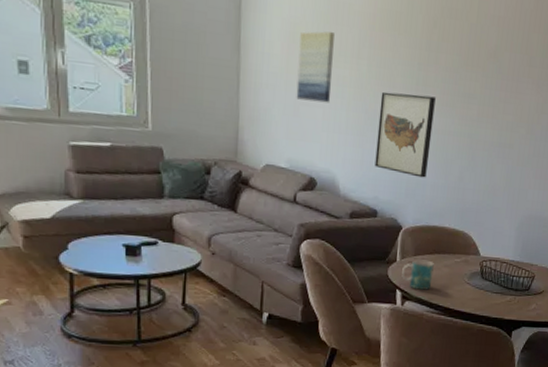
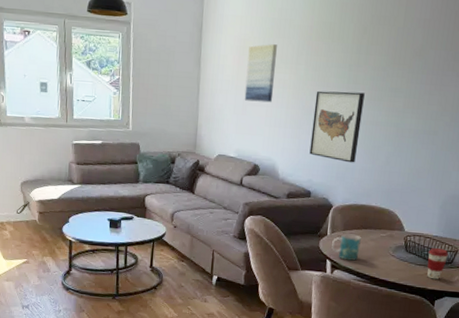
coffee cup: none [504,274,525,309] -> present [427,248,448,280]

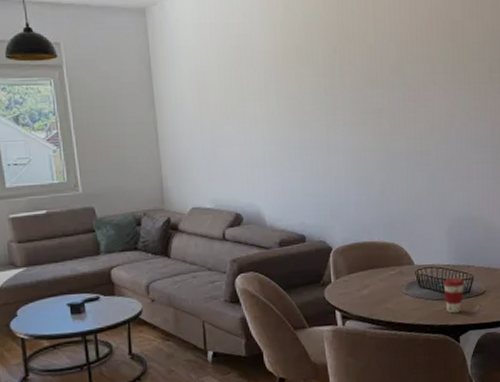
wall art: present [244,44,277,103] -> none [209,75,246,142]
wall art: present [309,90,365,163] -> none [293,118,349,198]
mug: present [332,233,361,261] -> none [338,277,370,308]

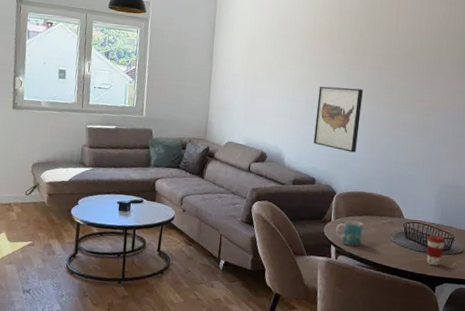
wall art: none [293,118,349,198] -> present [313,86,363,153]
mug: none [338,277,370,308] -> present [336,219,364,247]

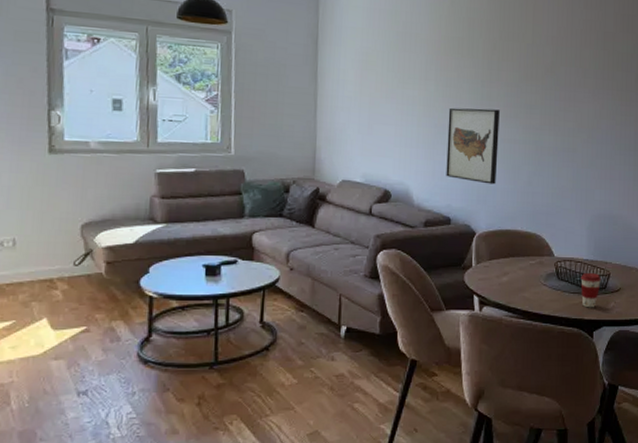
mug: present [336,219,364,247] -> none [478,263,509,294]

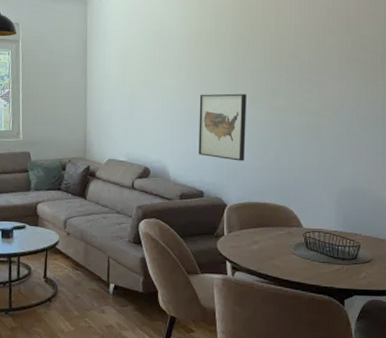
coffee cup: present [581,273,601,308] -> none [330,244,351,277]

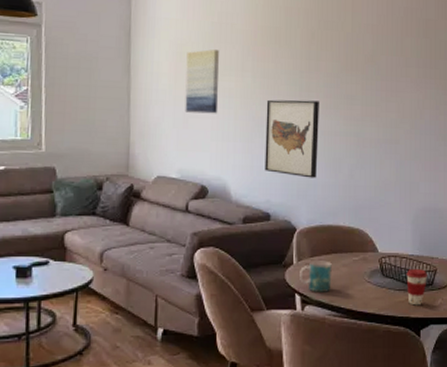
wall art: none [130,54,159,107] -> present [185,49,219,114]
mug: none [230,233,259,261] -> present [300,260,332,292]
coffee cup: none [330,244,351,277] -> present [406,269,427,306]

